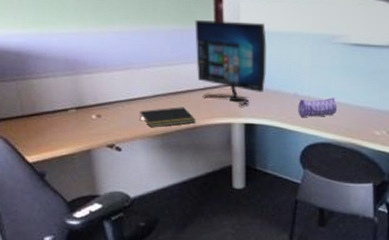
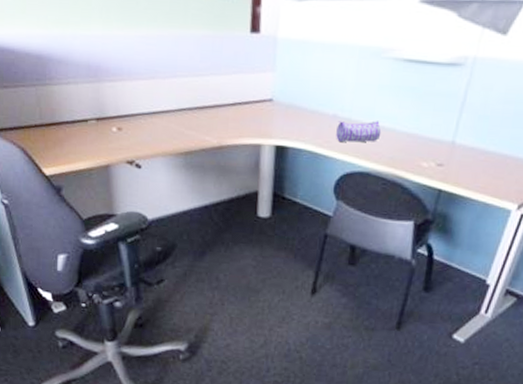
notepad: present [140,107,196,128] -> none [163,123,222,145]
computer monitor: present [195,20,267,107] -> none [226,25,307,127]

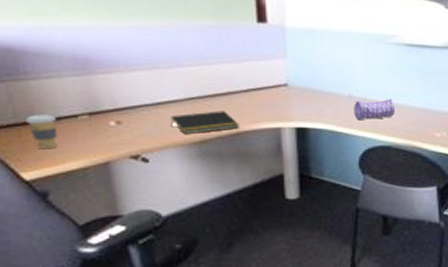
coffee cup: none [48,117,72,150] -> present [25,114,58,150]
notepad: none [163,123,222,145] -> present [171,111,239,135]

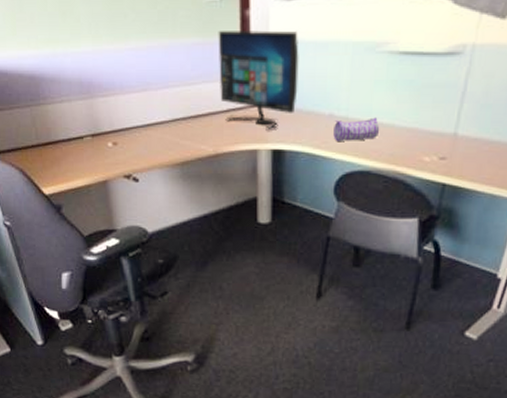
coffee cup: present [25,114,58,150] -> none [44,136,68,168]
notepad: present [171,111,239,135] -> none [158,132,218,156]
computer monitor: none [234,16,317,110] -> present [218,30,299,131]

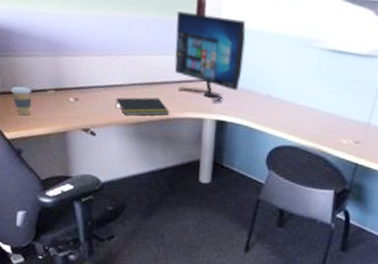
coffee cup: none [44,136,68,168] -> present [10,86,32,116]
notepad: none [158,132,218,156] -> present [115,97,169,116]
pencil case: present [333,117,380,141] -> none [269,101,308,121]

